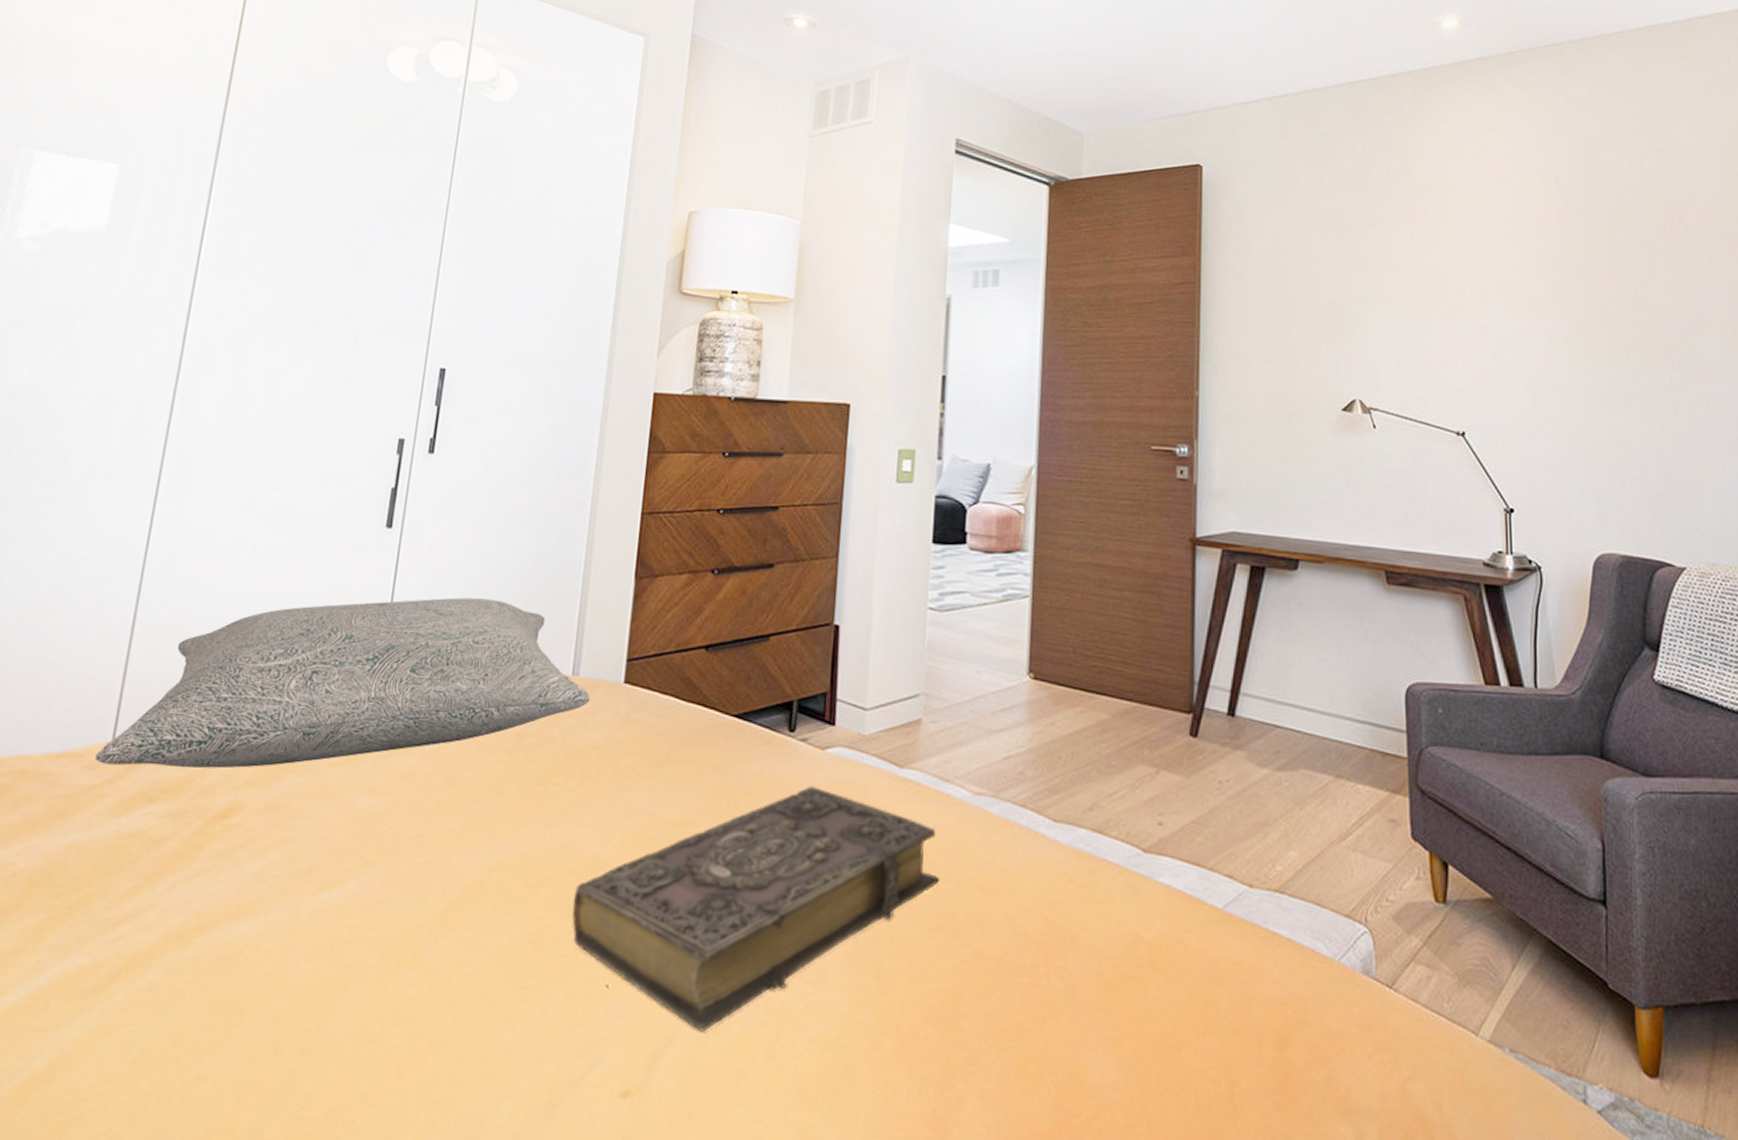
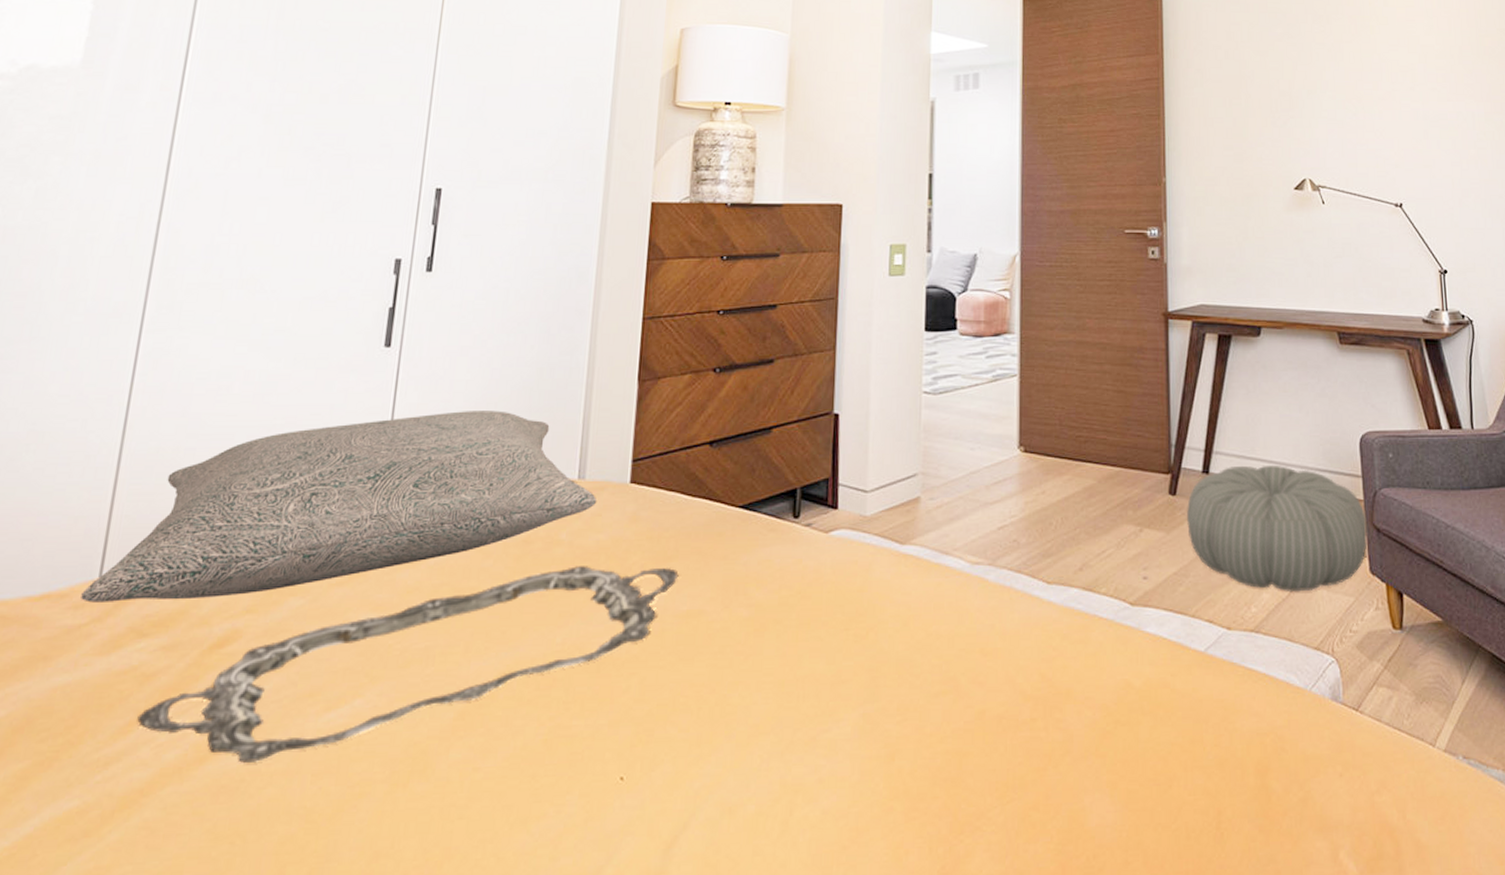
serving tray: none [144,764,670,936] -> present [137,566,679,763]
book: present [571,786,939,1032] -> none [584,569,942,814]
pouf: none [1209,710,1411,853] -> present [1187,464,1369,593]

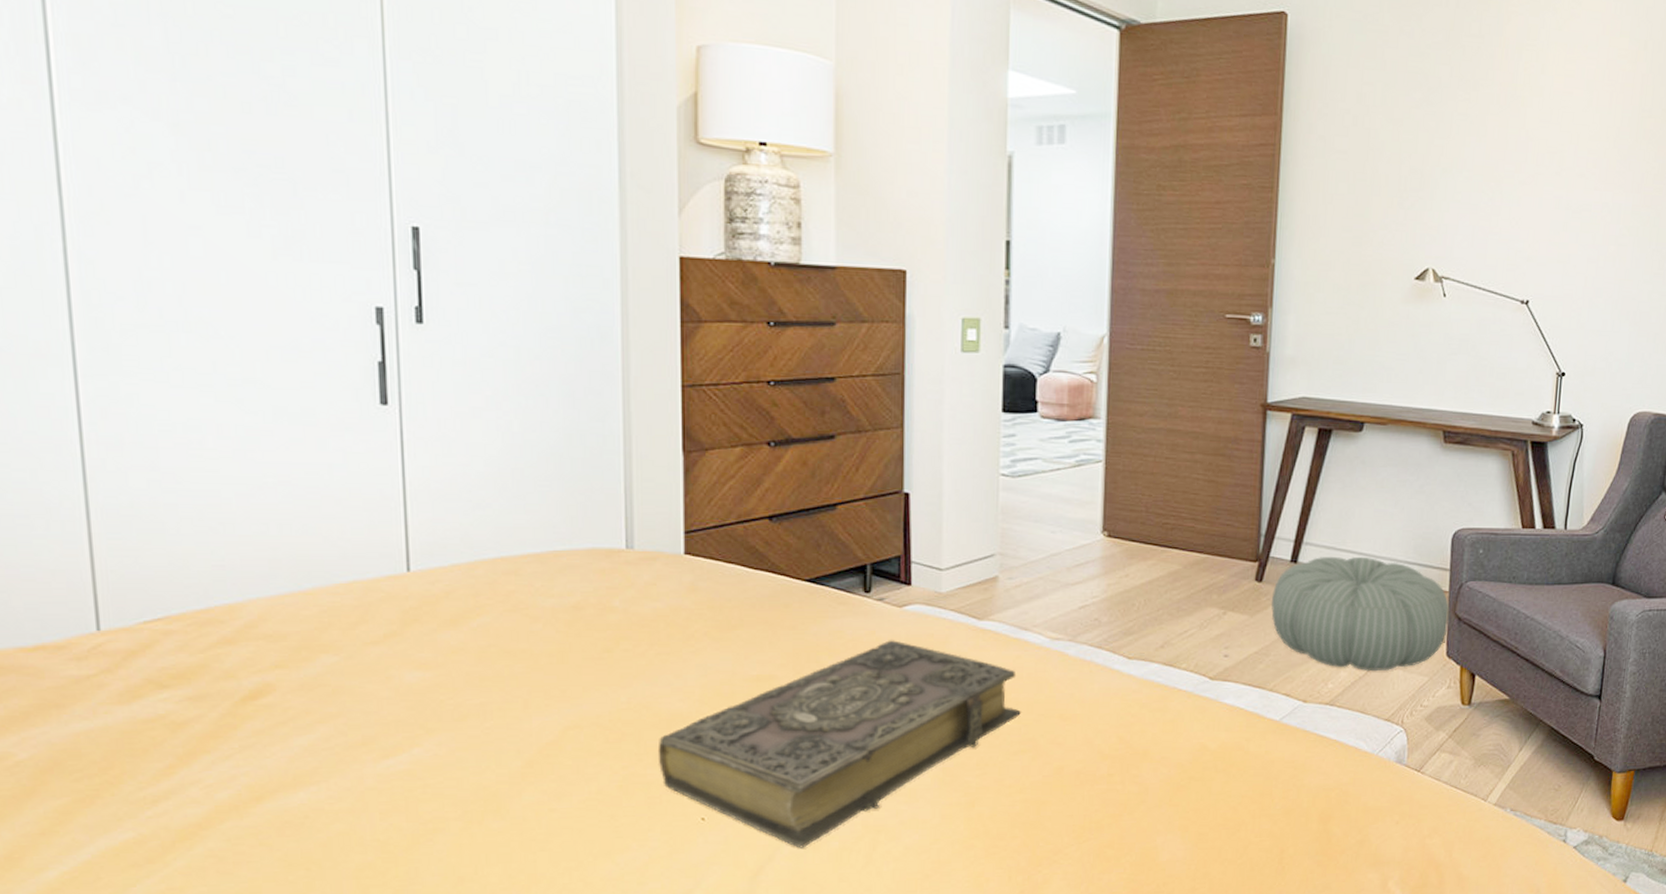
pillow: present [81,410,596,603] -> none [81,476,648,655]
serving tray: present [137,566,679,763] -> none [178,632,745,802]
book: none [584,569,942,814] -> present [657,640,1021,848]

